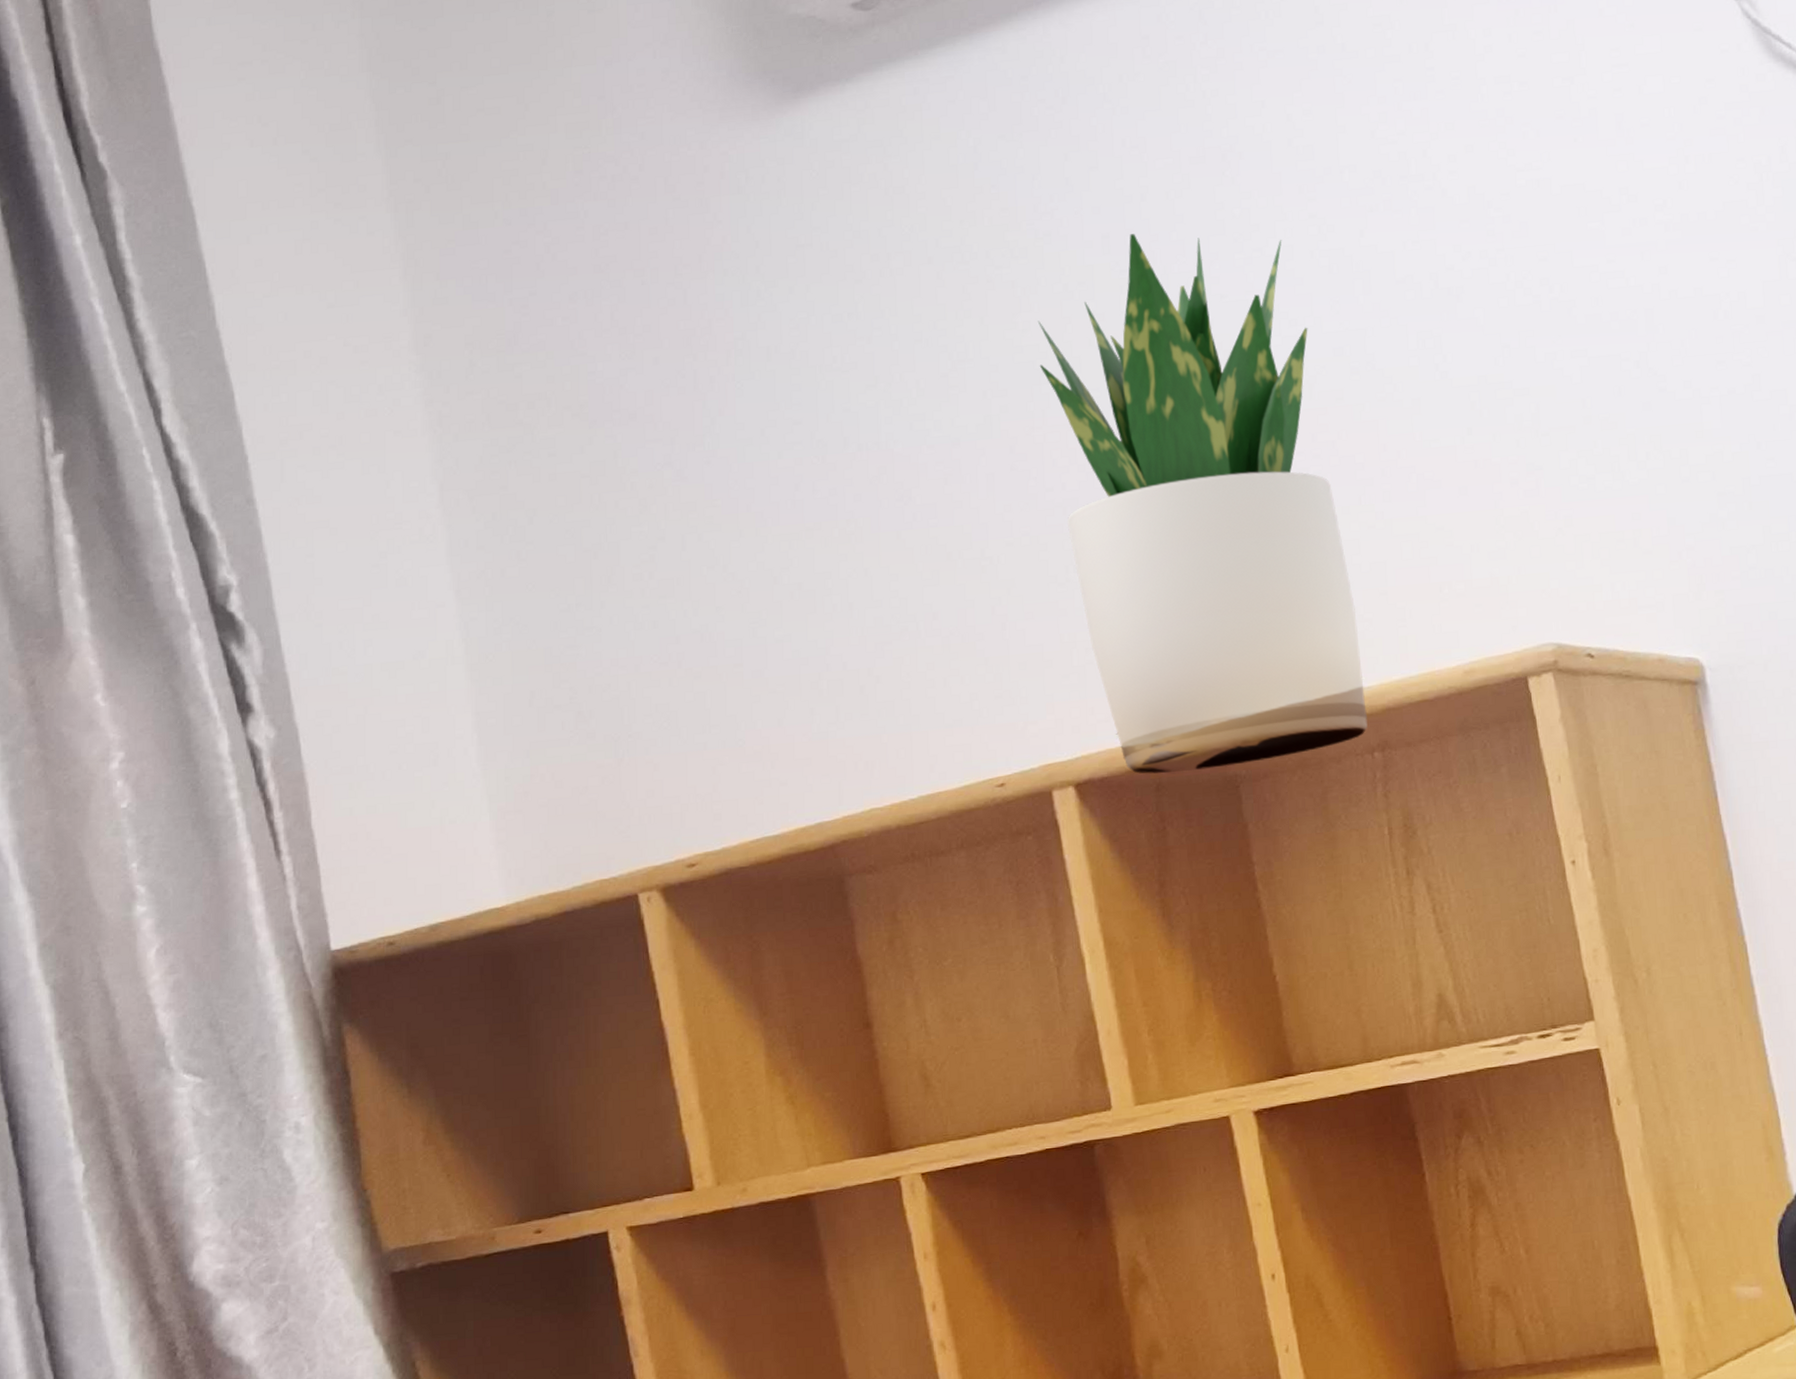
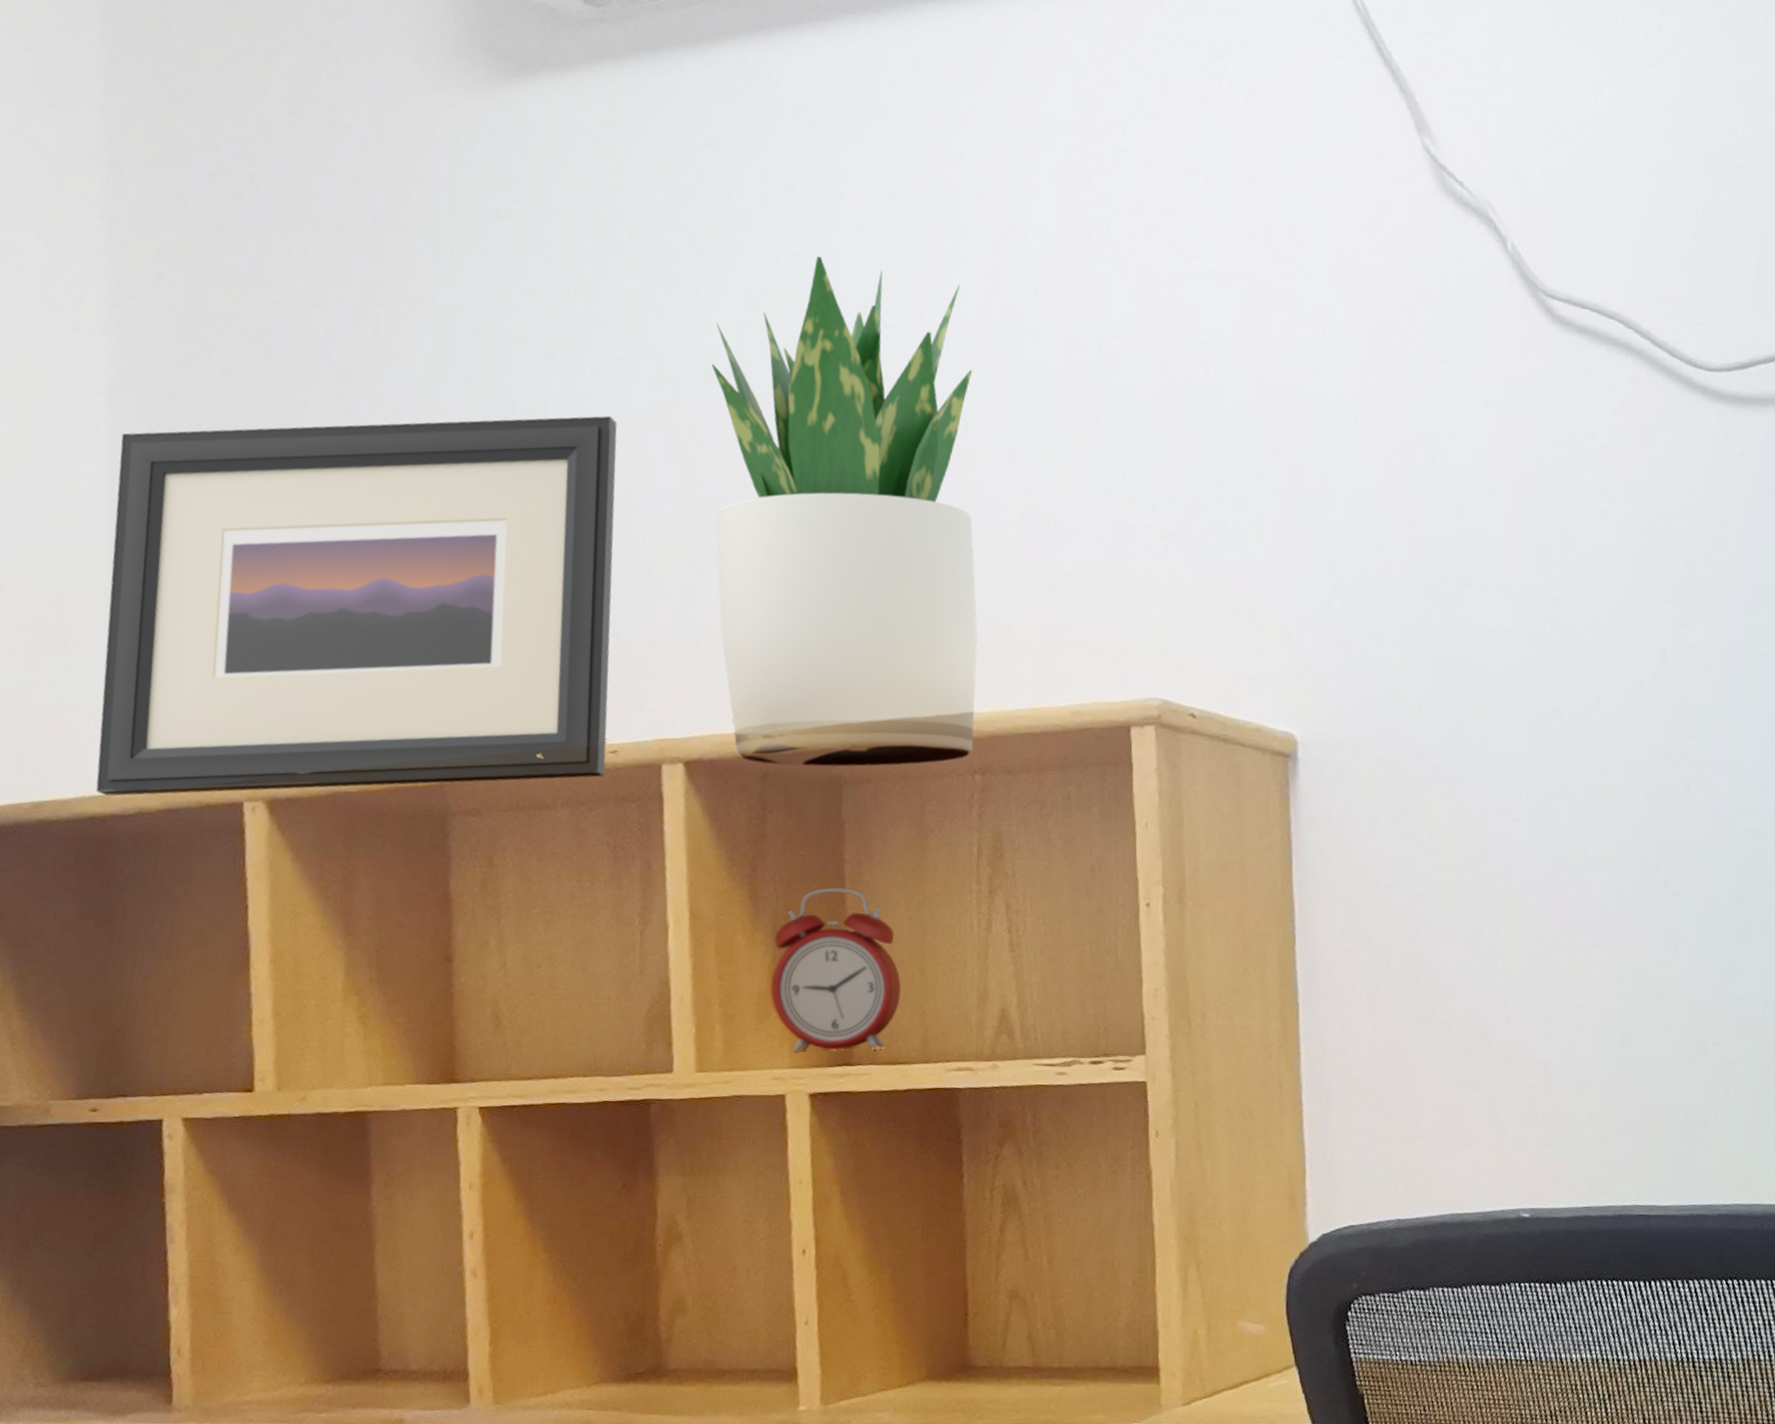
picture frame: none [459,436,997,908] -> present [95,416,617,796]
alarm clock: none [1194,890,1332,1070] -> present [771,886,901,1052]

